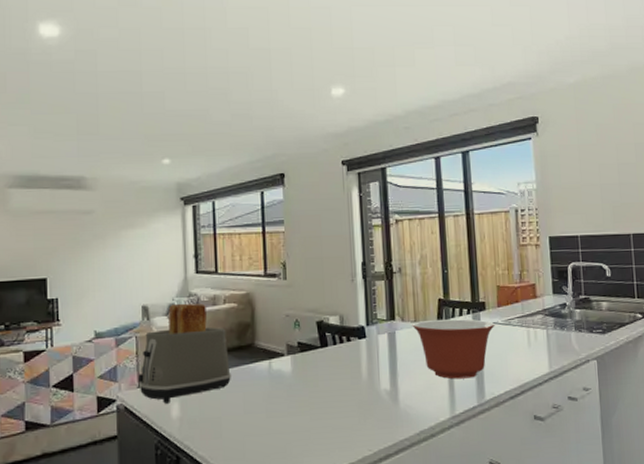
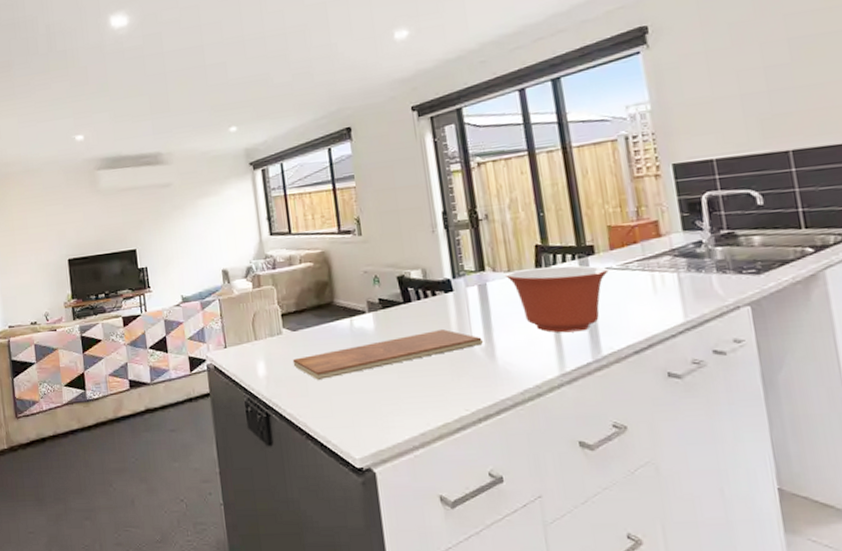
toaster: present [138,303,231,404] -> none [224,264,313,363]
chopping board: none [208,374,389,421] -> present [292,329,484,380]

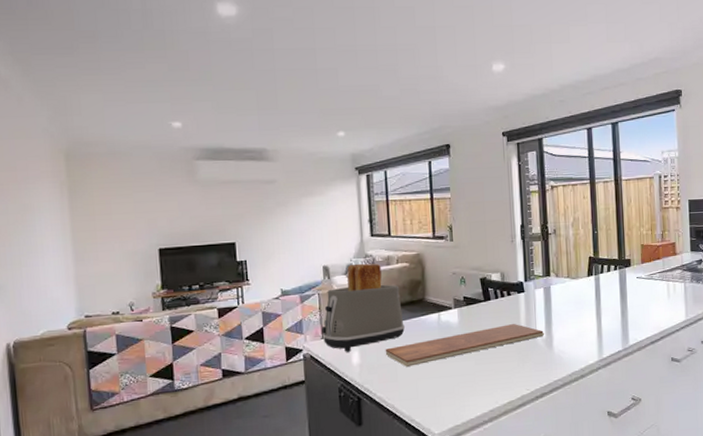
toaster: none [224,264,313,363] -> present [321,263,405,352]
mixing bowl: present [505,265,608,333] -> none [565,274,639,328]

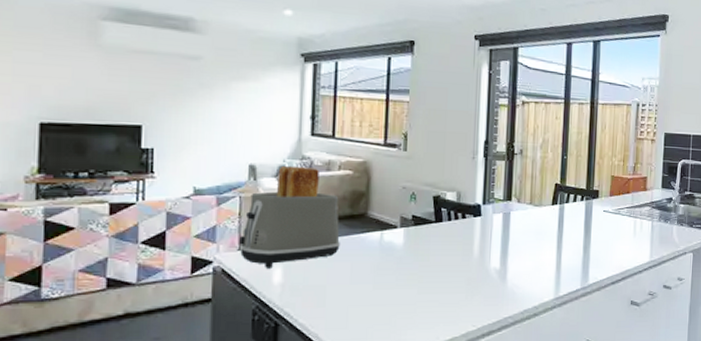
chopping board: present [385,324,545,367] -> none [313,251,499,290]

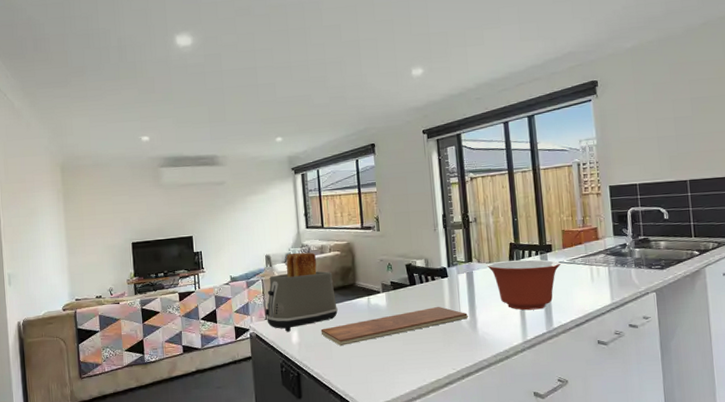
chopping board: none [313,251,499,290] -> present [320,307,469,346]
mixing bowl: none [527,204,606,262] -> present [487,259,561,311]

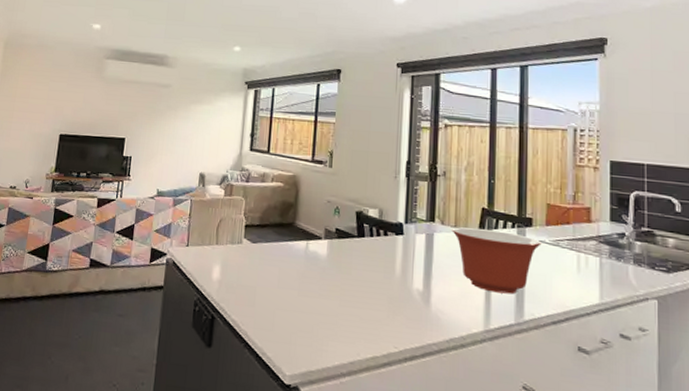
toaster: present [265,252,338,332] -> none [188,175,271,265]
chopping board: present [320,307,469,346] -> none [246,267,422,294]

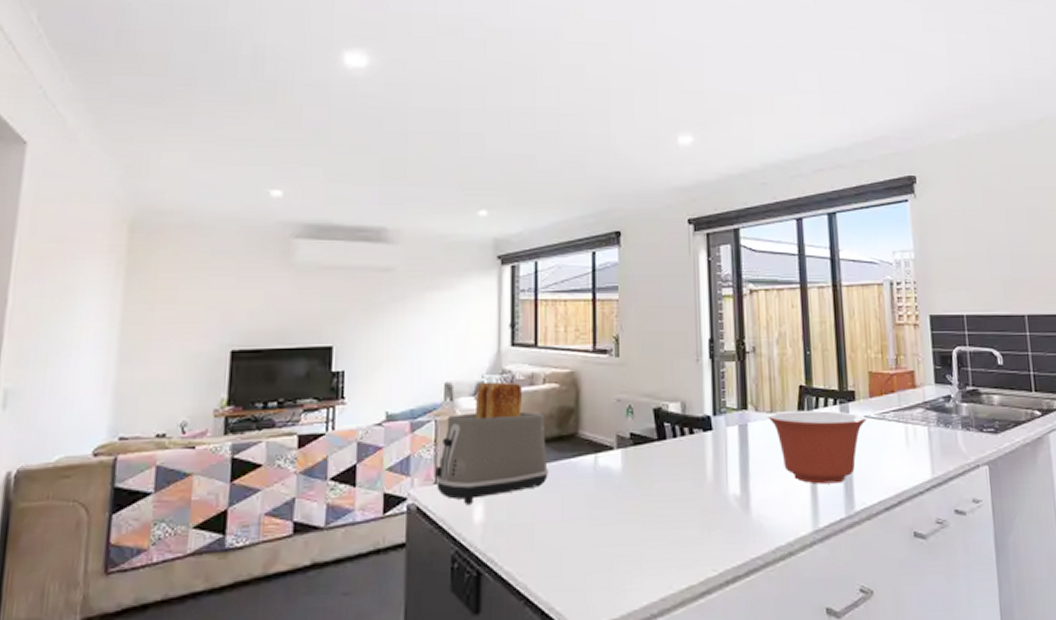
toaster: none [188,175,271,265] -> present [435,381,548,504]

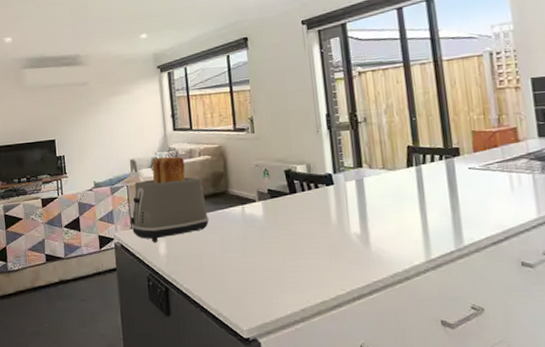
mixing bowl: present [767,410,867,484] -> none [380,165,472,224]

